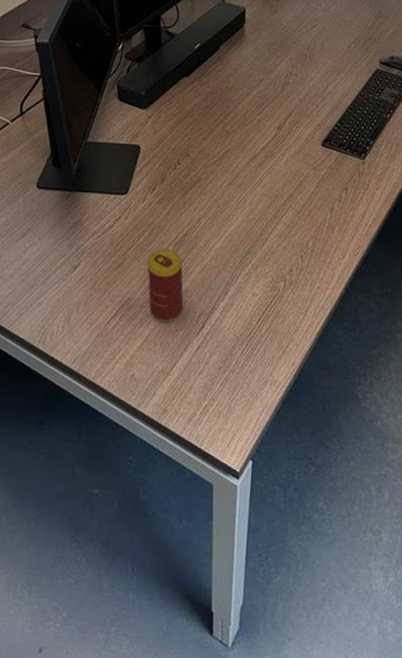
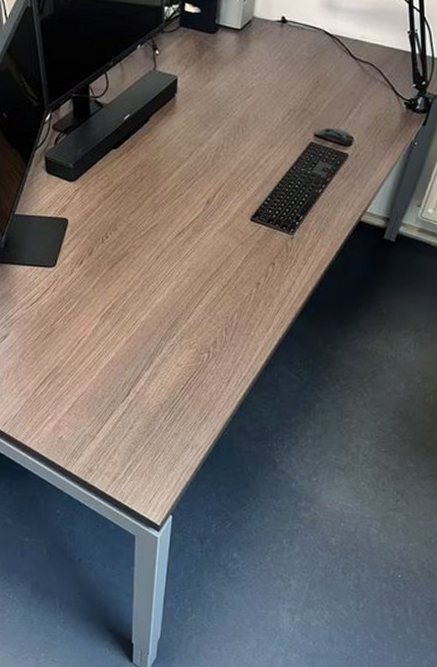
beverage can: present [147,249,182,322] -> none [74,321,109,390]

